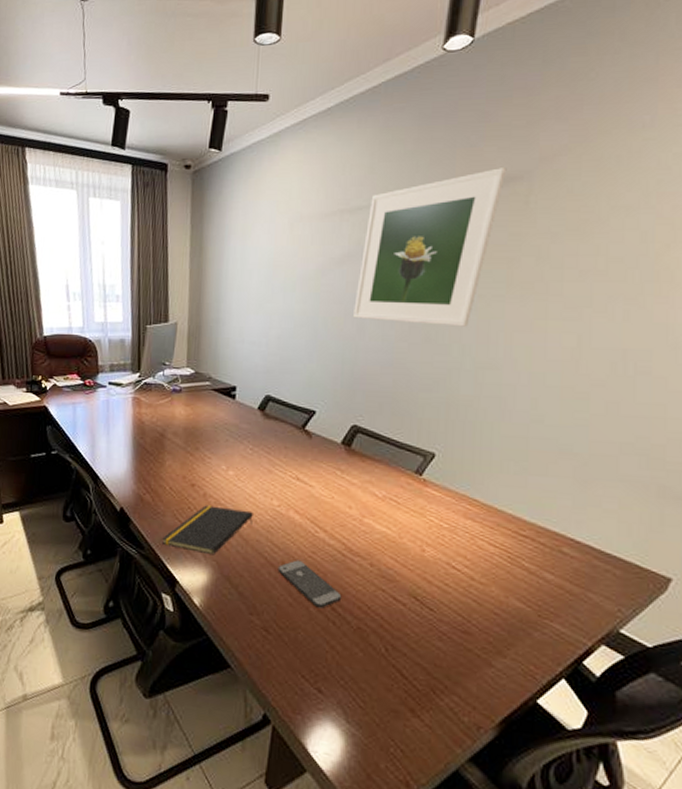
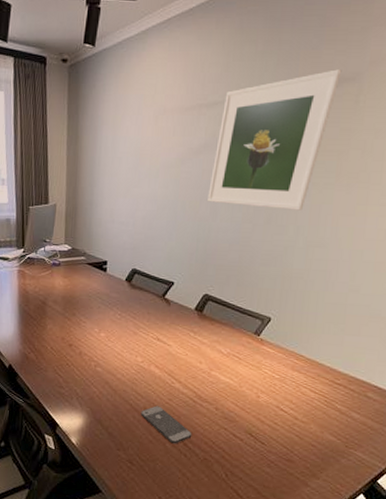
notepad: present [162,505,253,556] -> none [45,362,121,403]

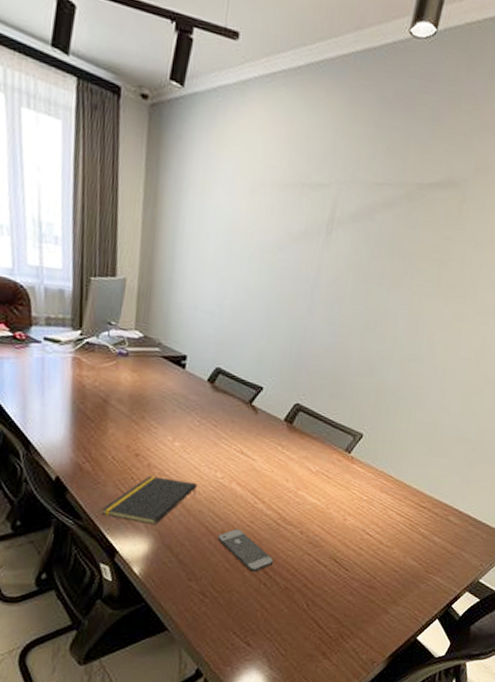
notepad: none [45,362,121,403] -> present [102,475,197,526]
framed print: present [208,69,342,211] -> none [305,170,449,320]

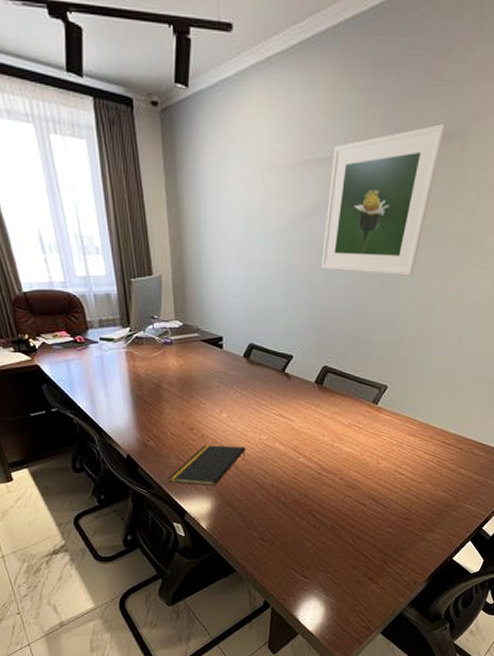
smartphone: present [217,529,274,572] -> none [268,482,319,517]
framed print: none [305,170,449,320] -> present [321,124,446,276]

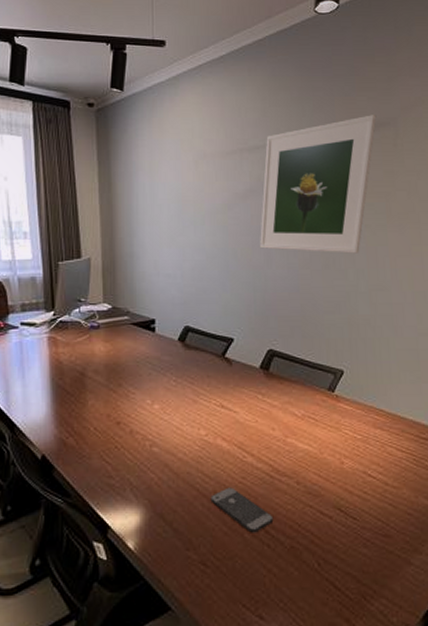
notepad: present [169,445,246,487] -> none [90,442,182,494]
smartphone: none [268,482,319,517] -> present [210,487,274,533]

